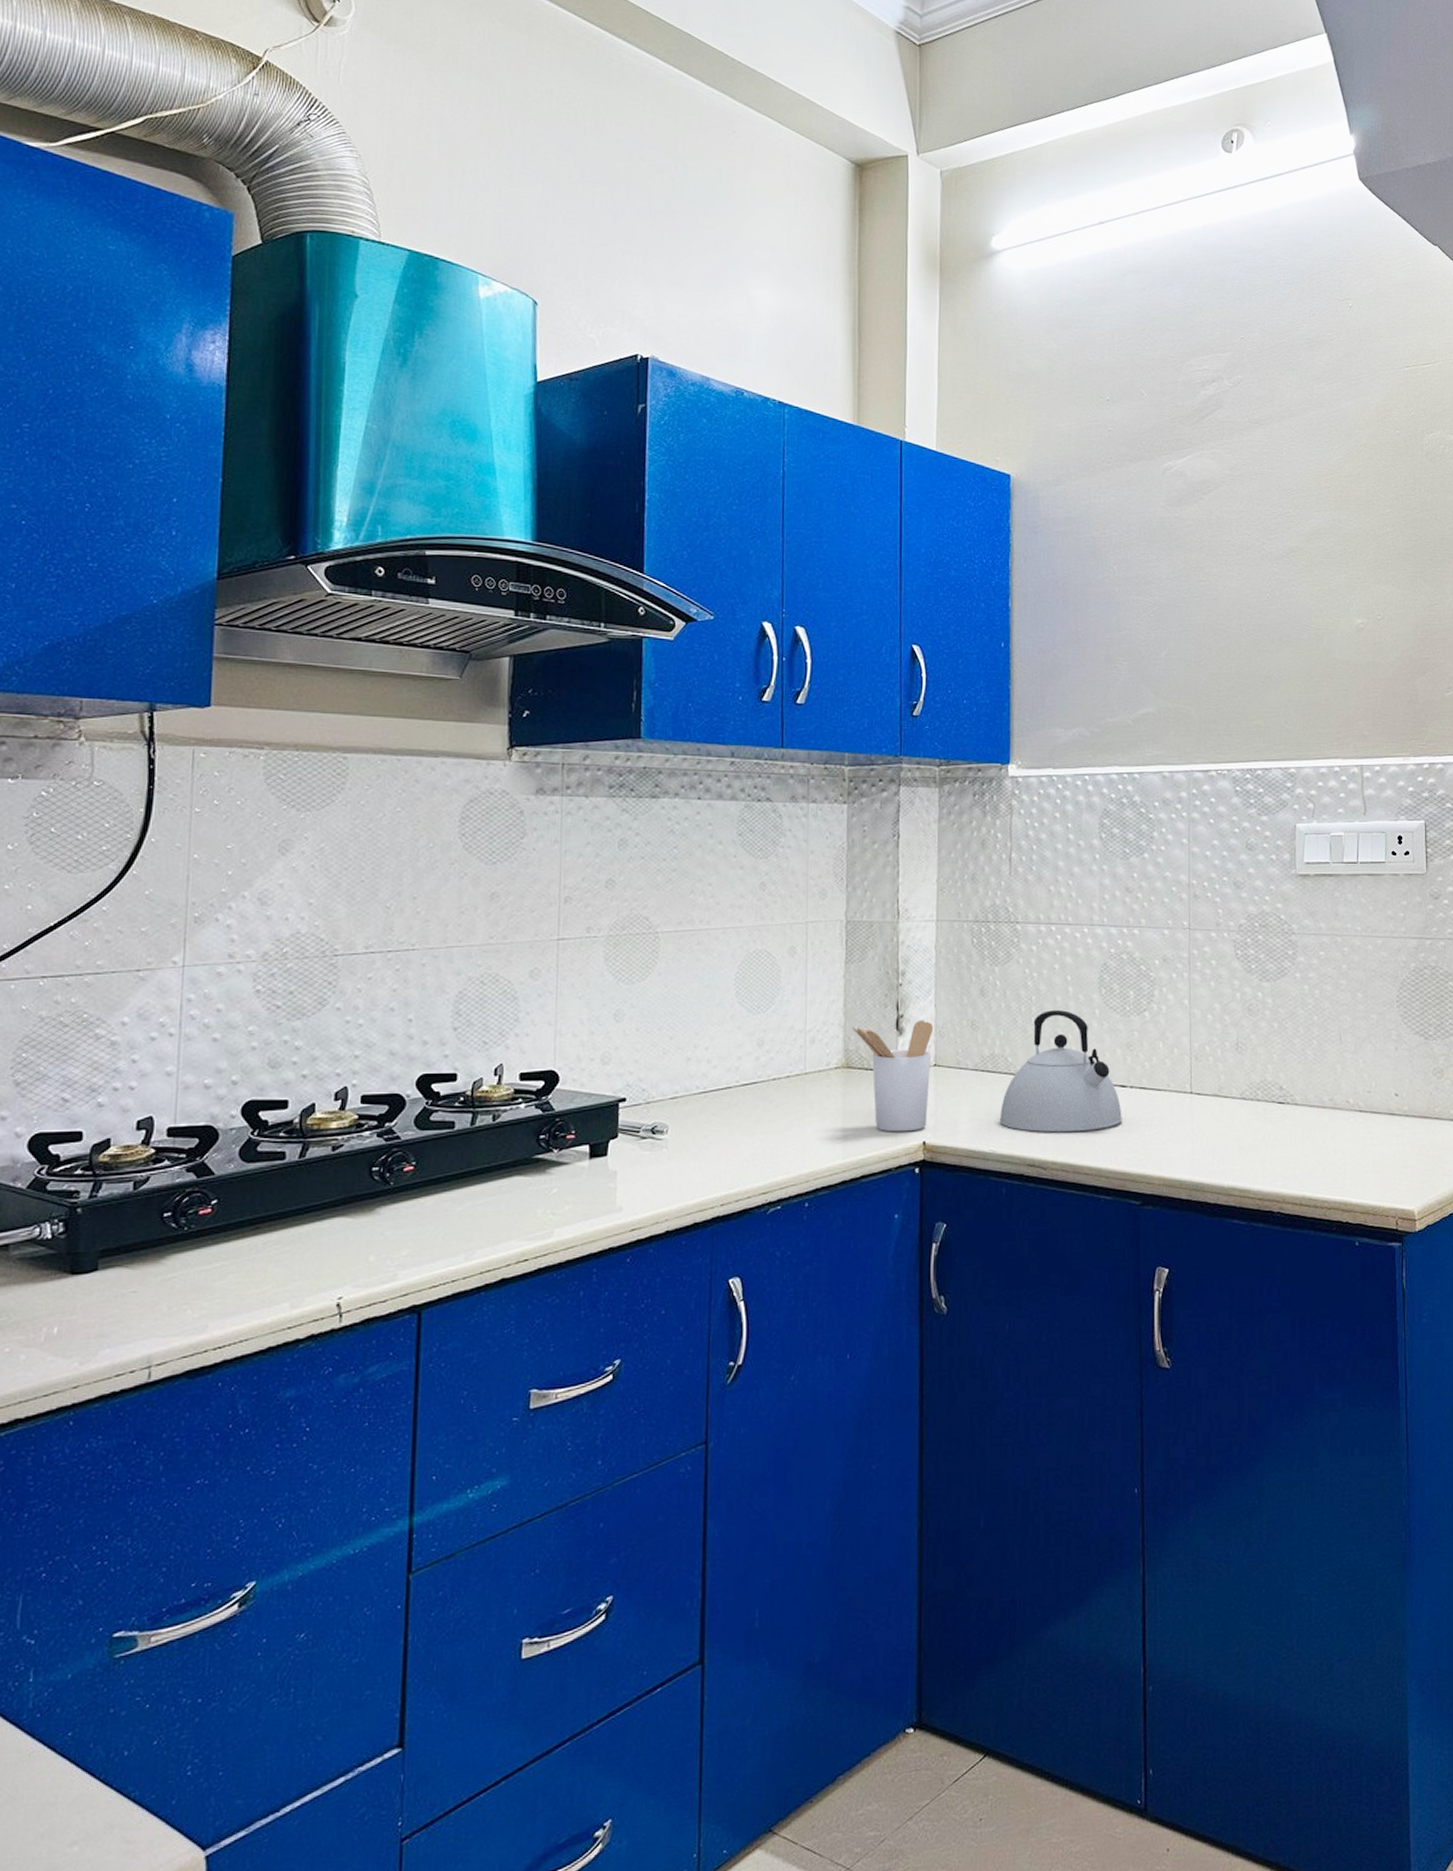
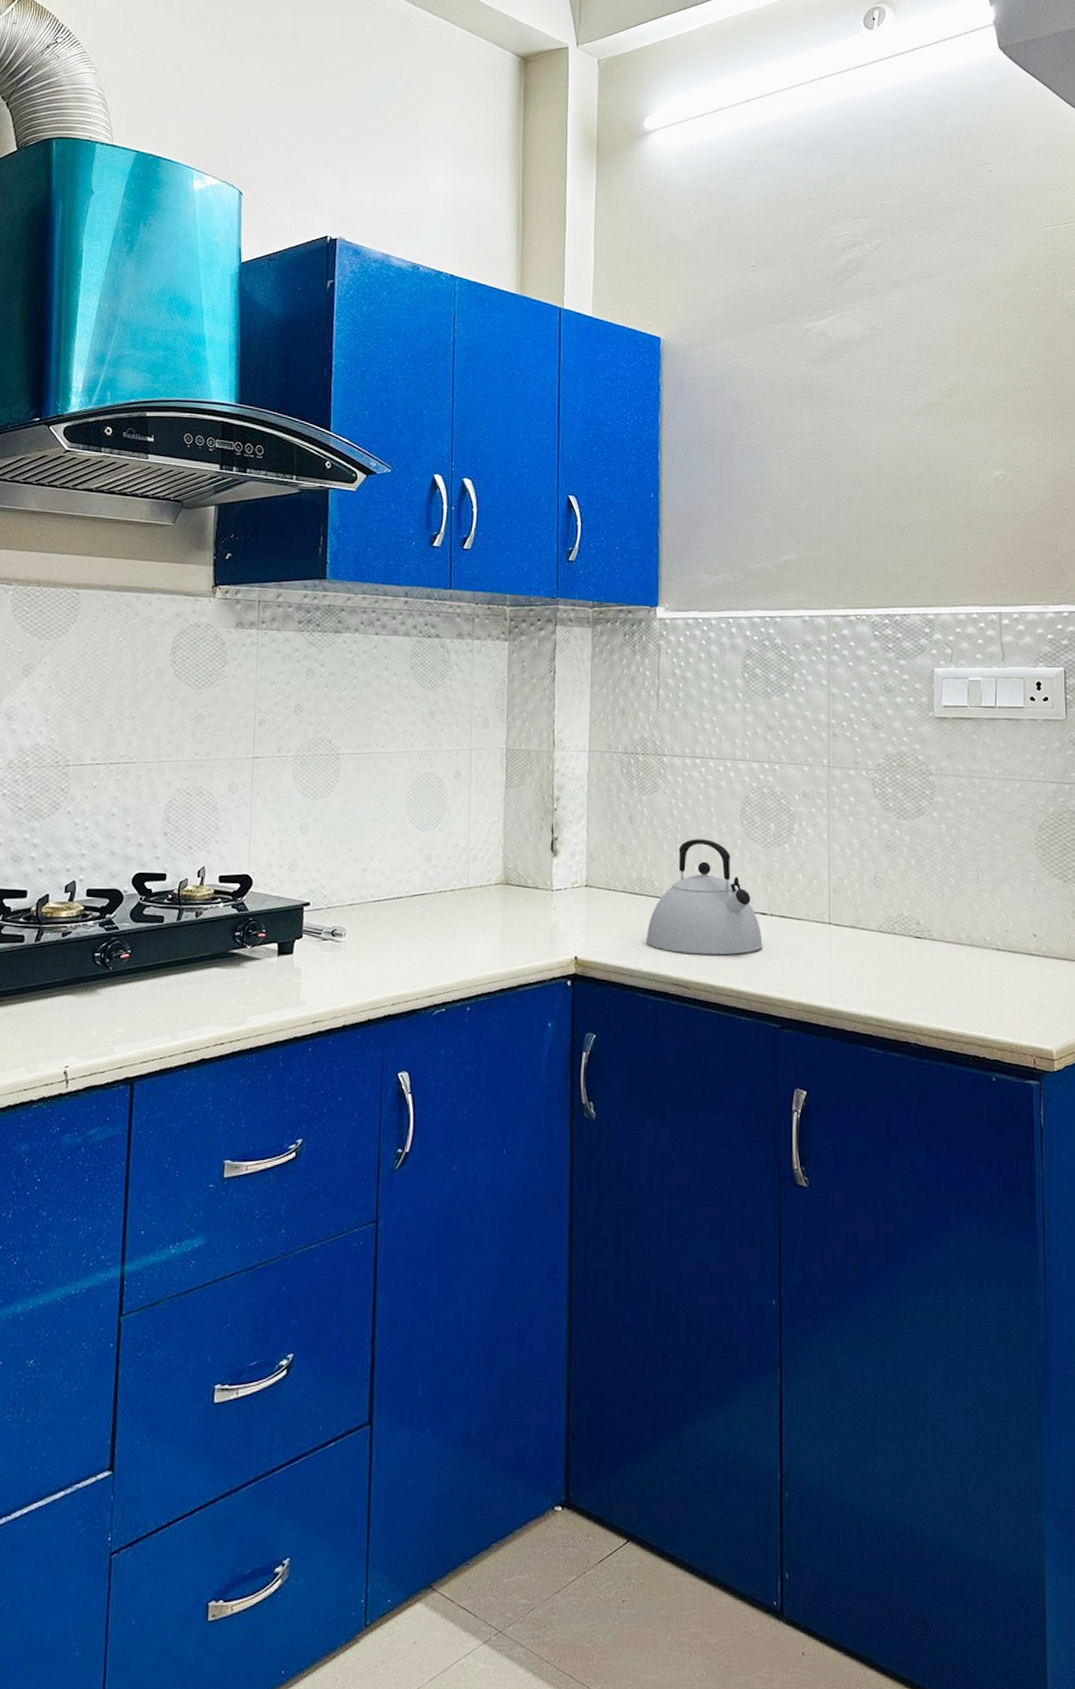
utensil holder: present [852,1019,934,1132] -> none [510,842,586,947]

